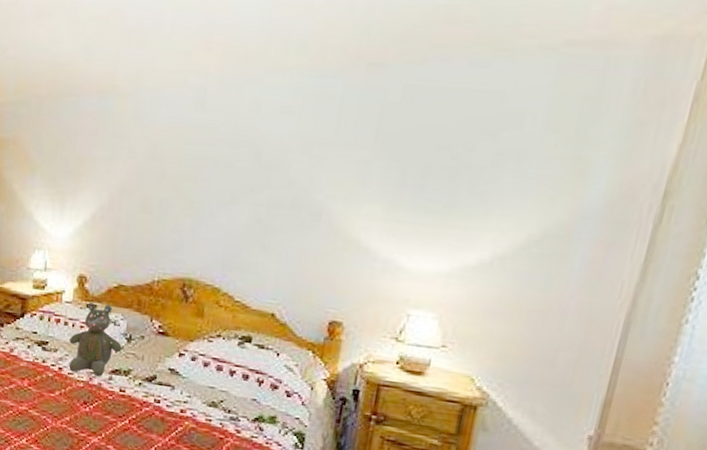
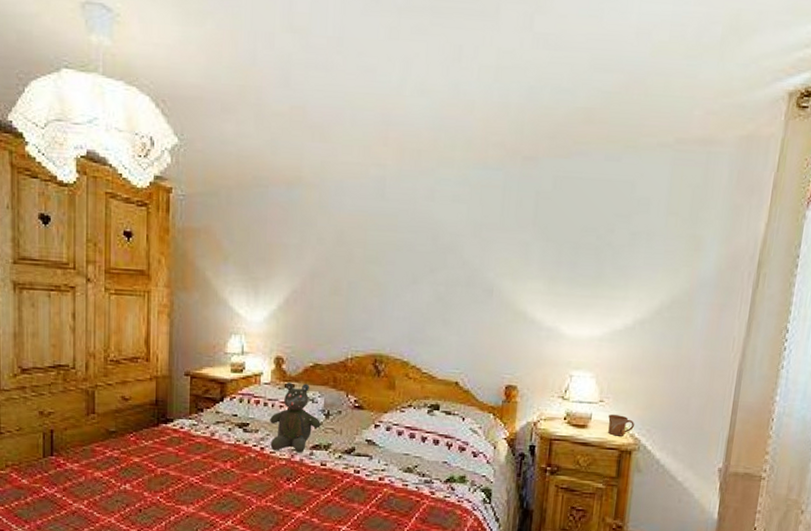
mug: none [449,362,484,389] -> present [608,414,634,436]

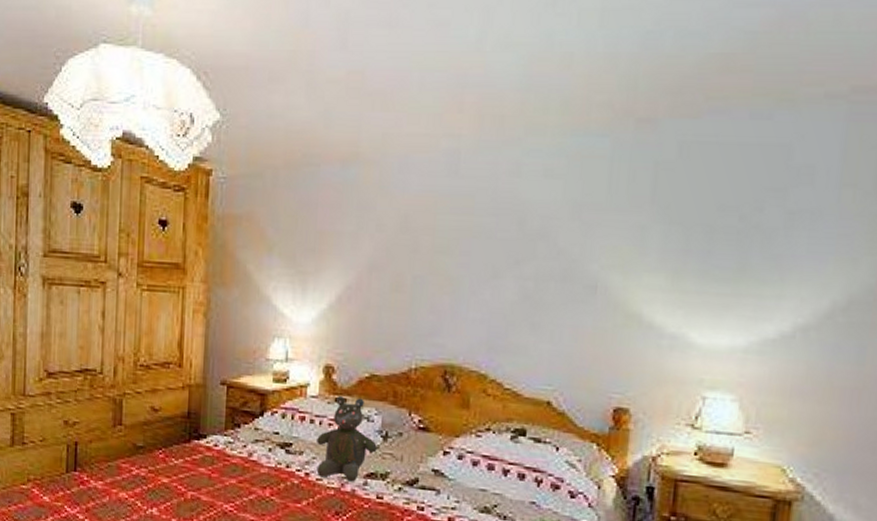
mug: present [608,414,634,436] -> none [757,451,796,481]

